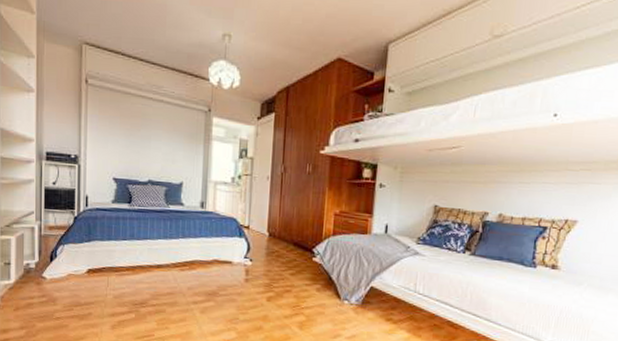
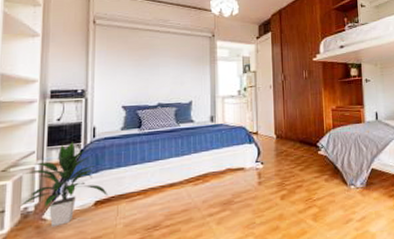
indoor plant: none [22,208,100,286] -> present [19,142,109,227]

